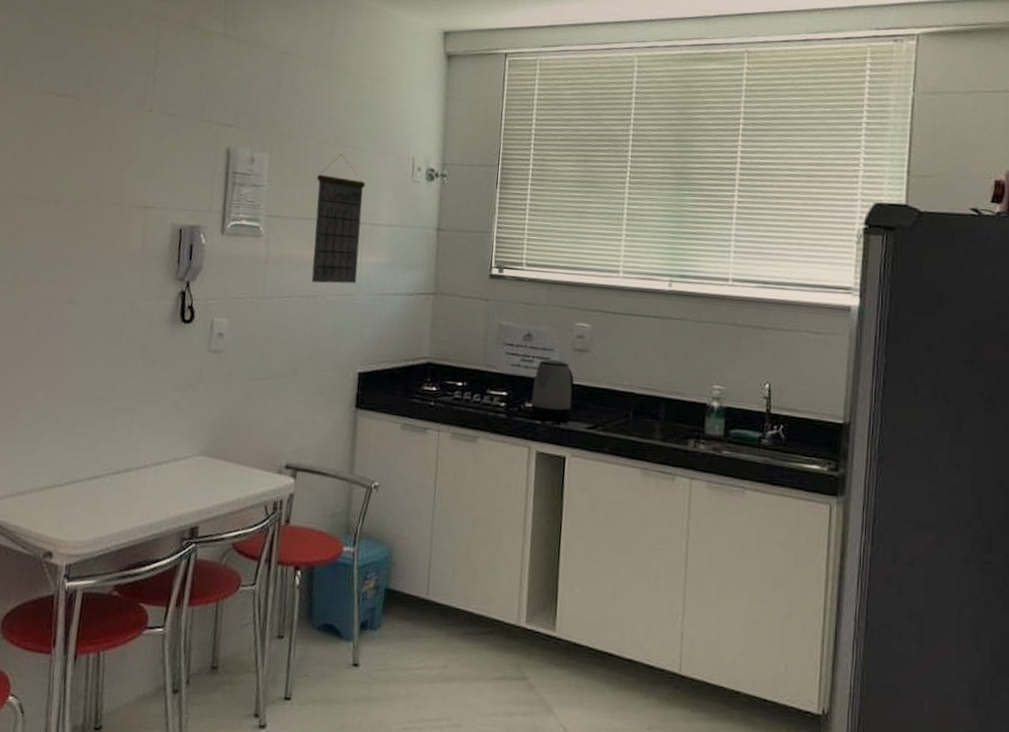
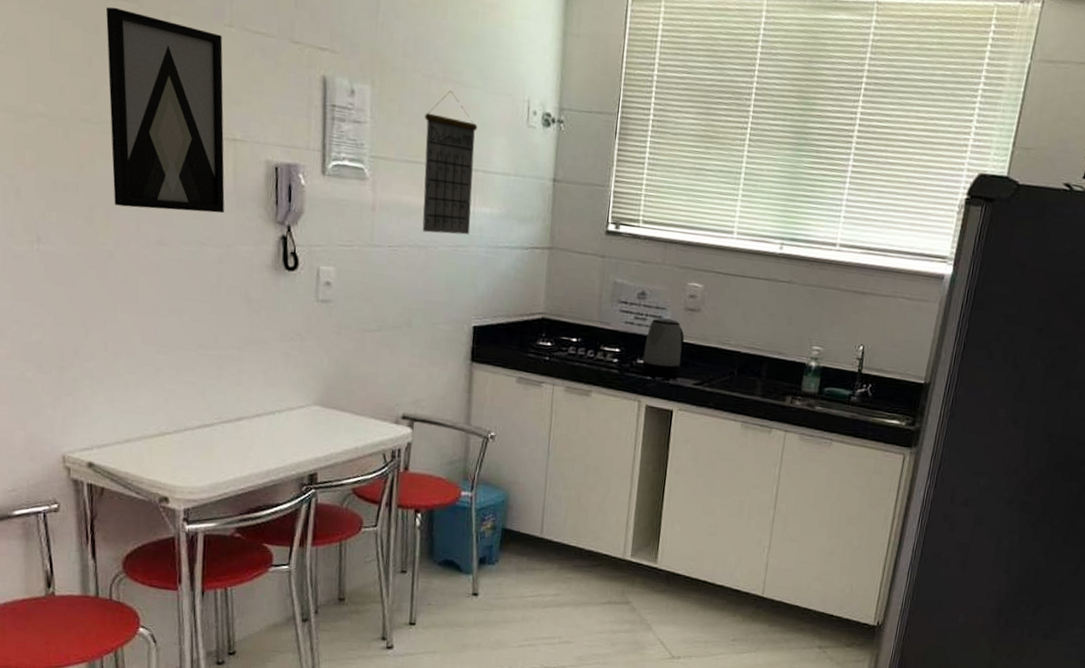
wall art: none [35,102,143,273] -> present [106,6,225,213]

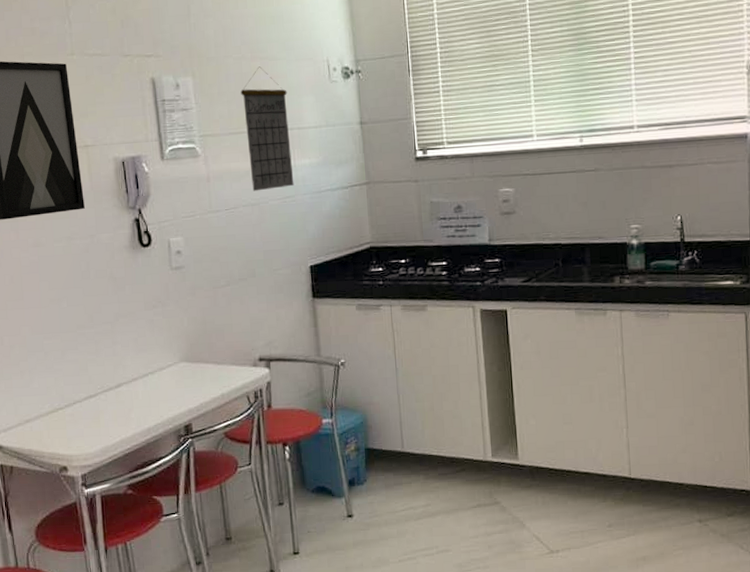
kettle: present [641,318,684,378] -> none [469,225,507,281]

